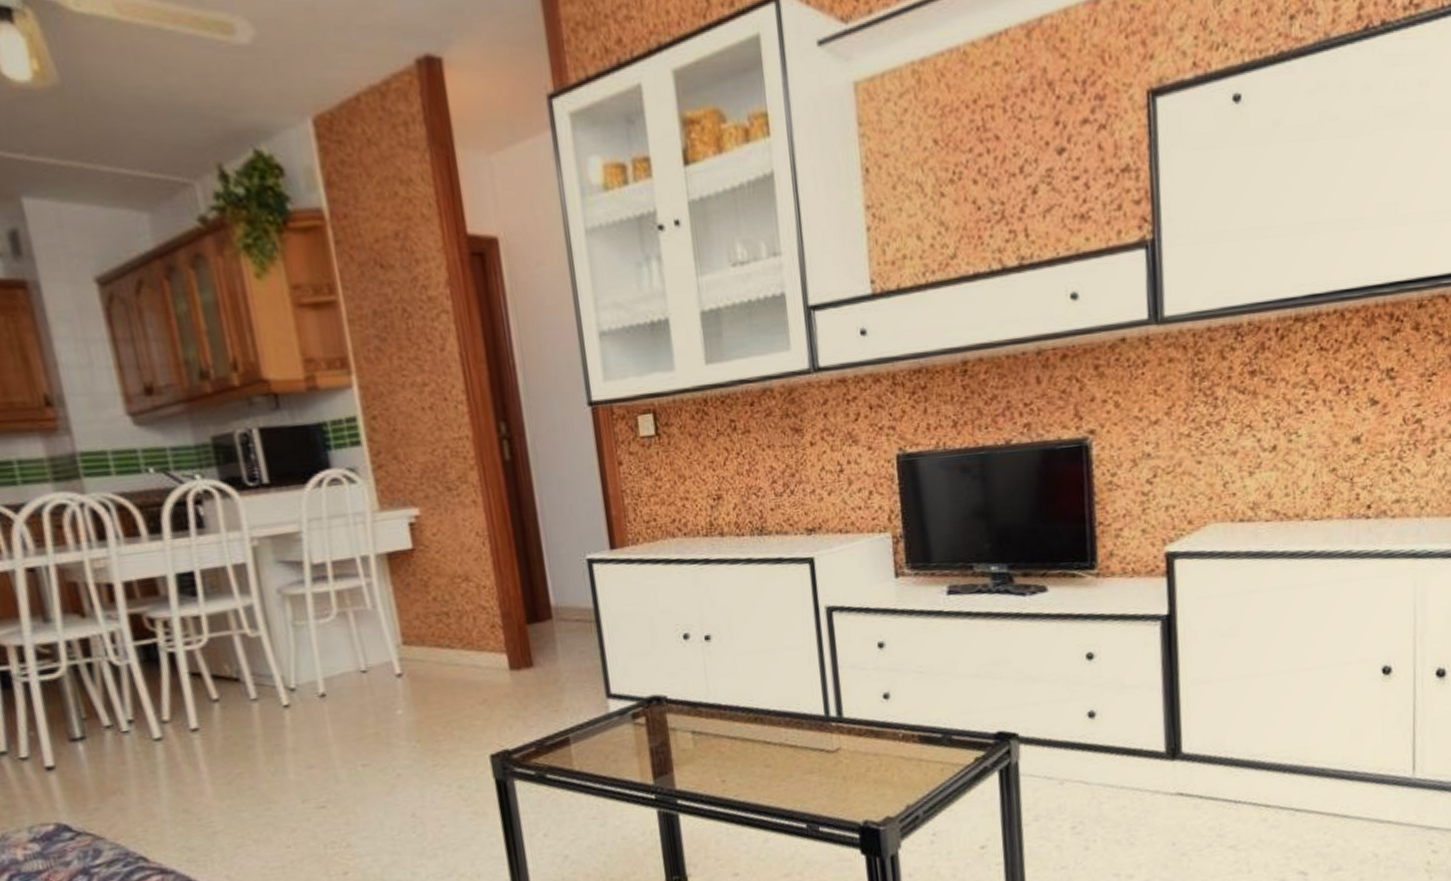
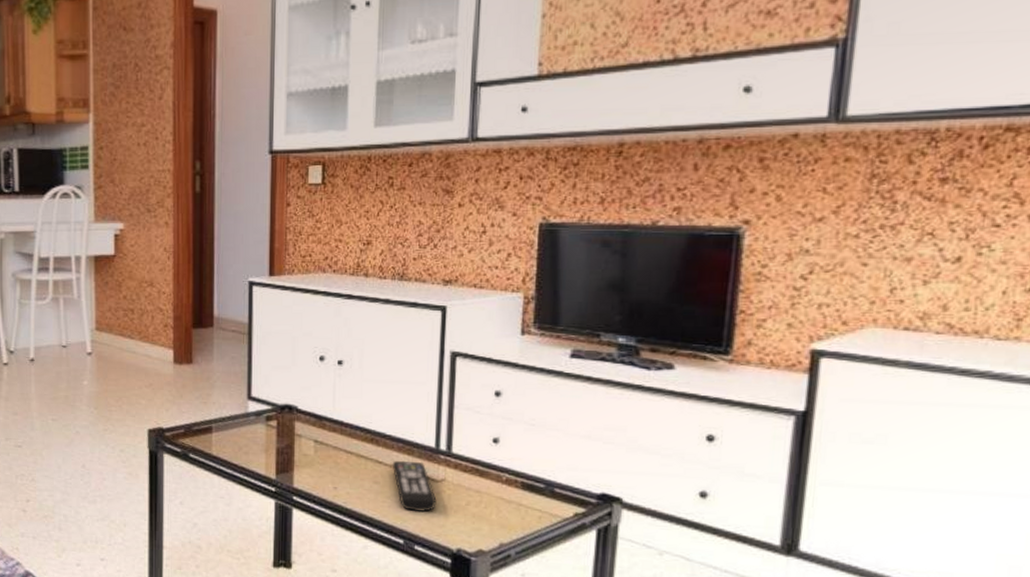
remote control: none [781,733,836,790] -> present [392,461,437,513]

